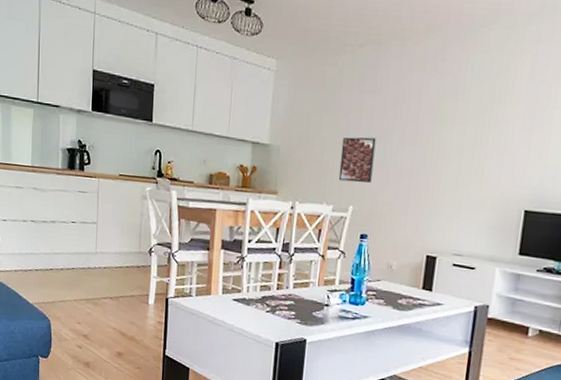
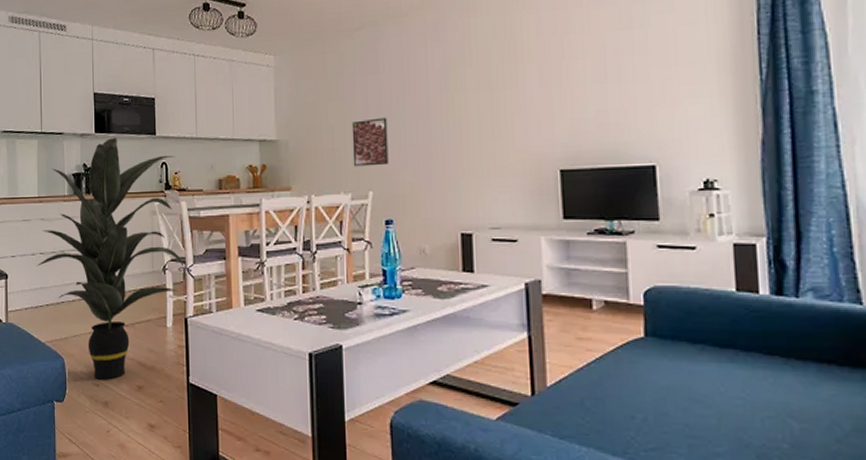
indoor plant: none [28,118,170,344] -> present [37,138,185,380]

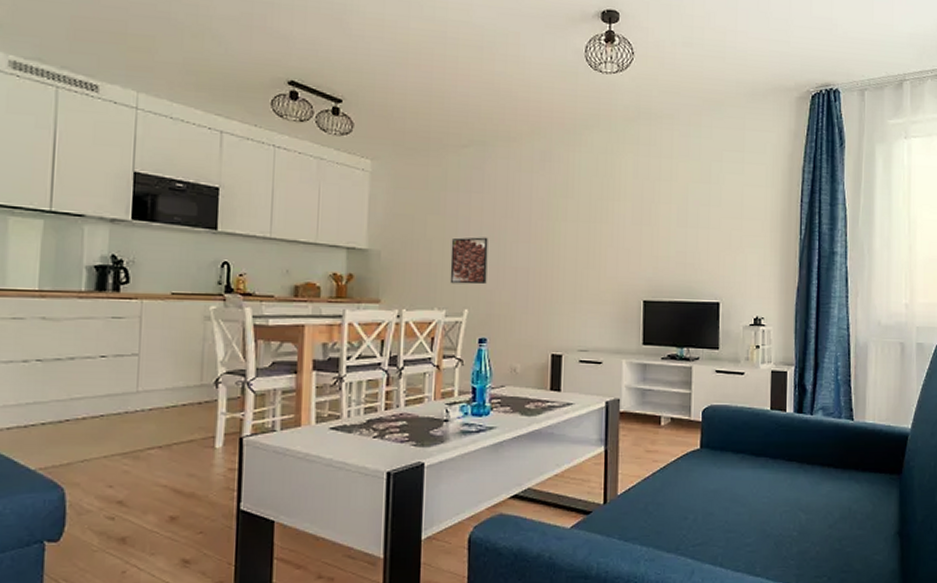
indoor plant: present [37,138,185,380] -> none [31,228,244,512]

